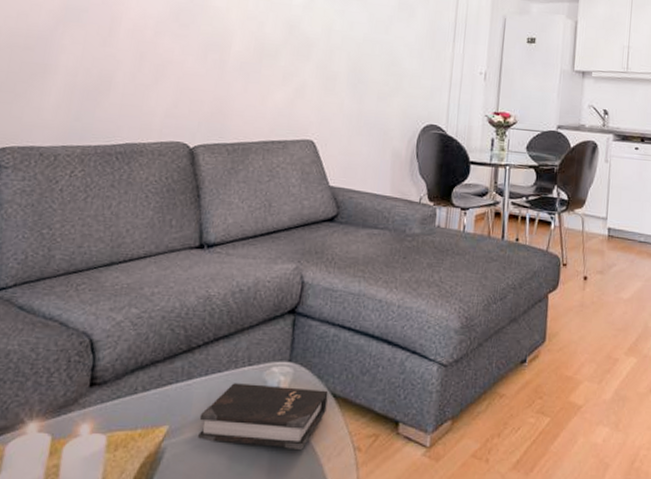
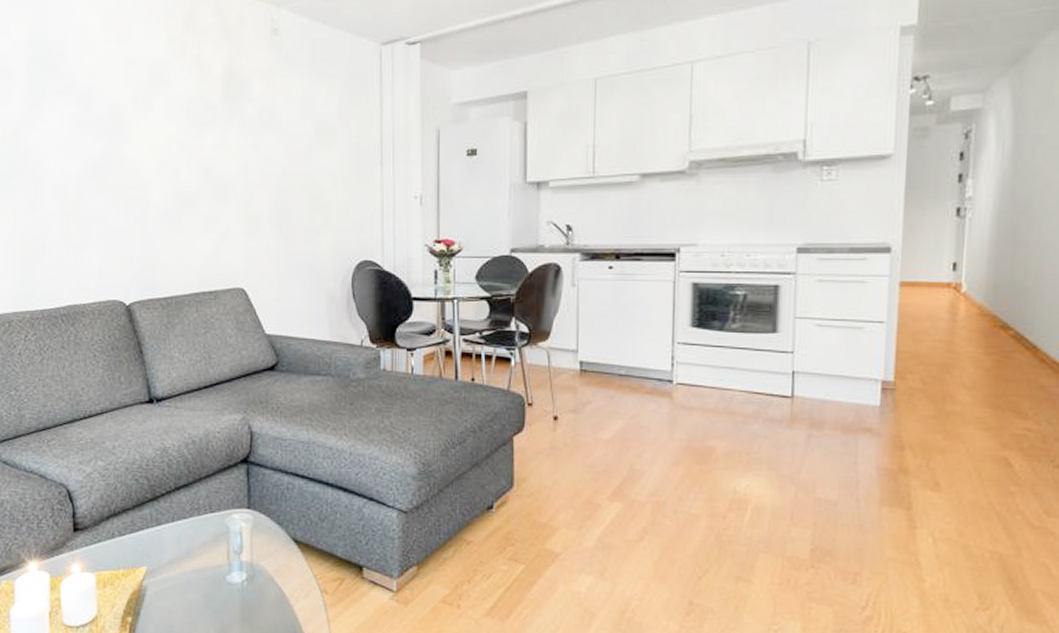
hardback book: present [198,383,329,450] -> none [172,529,289,591]

